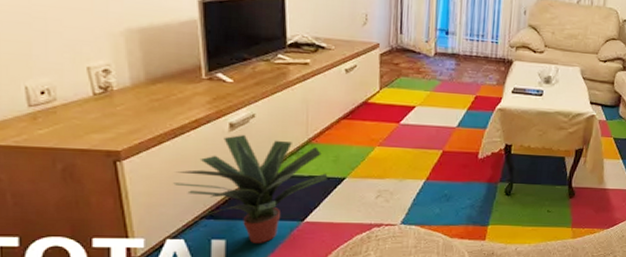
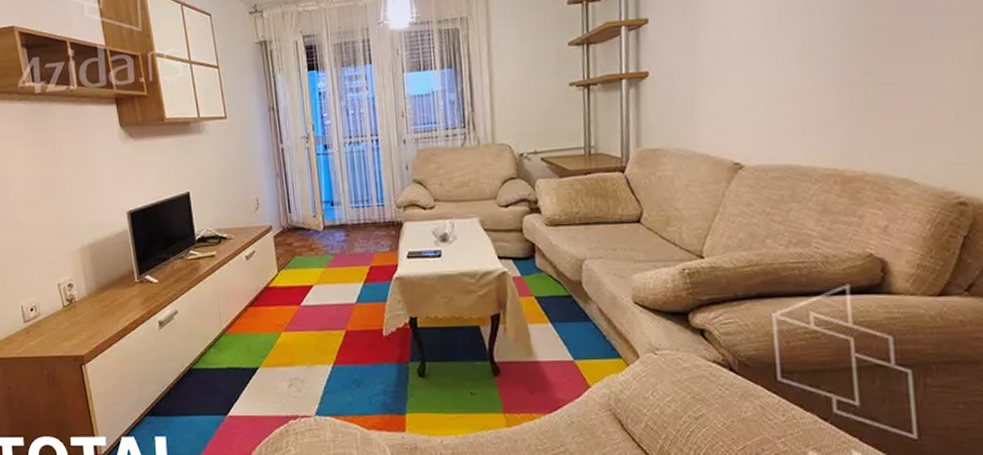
potted plant: present [173,134,328,243] -> none [122,330,243,439]

